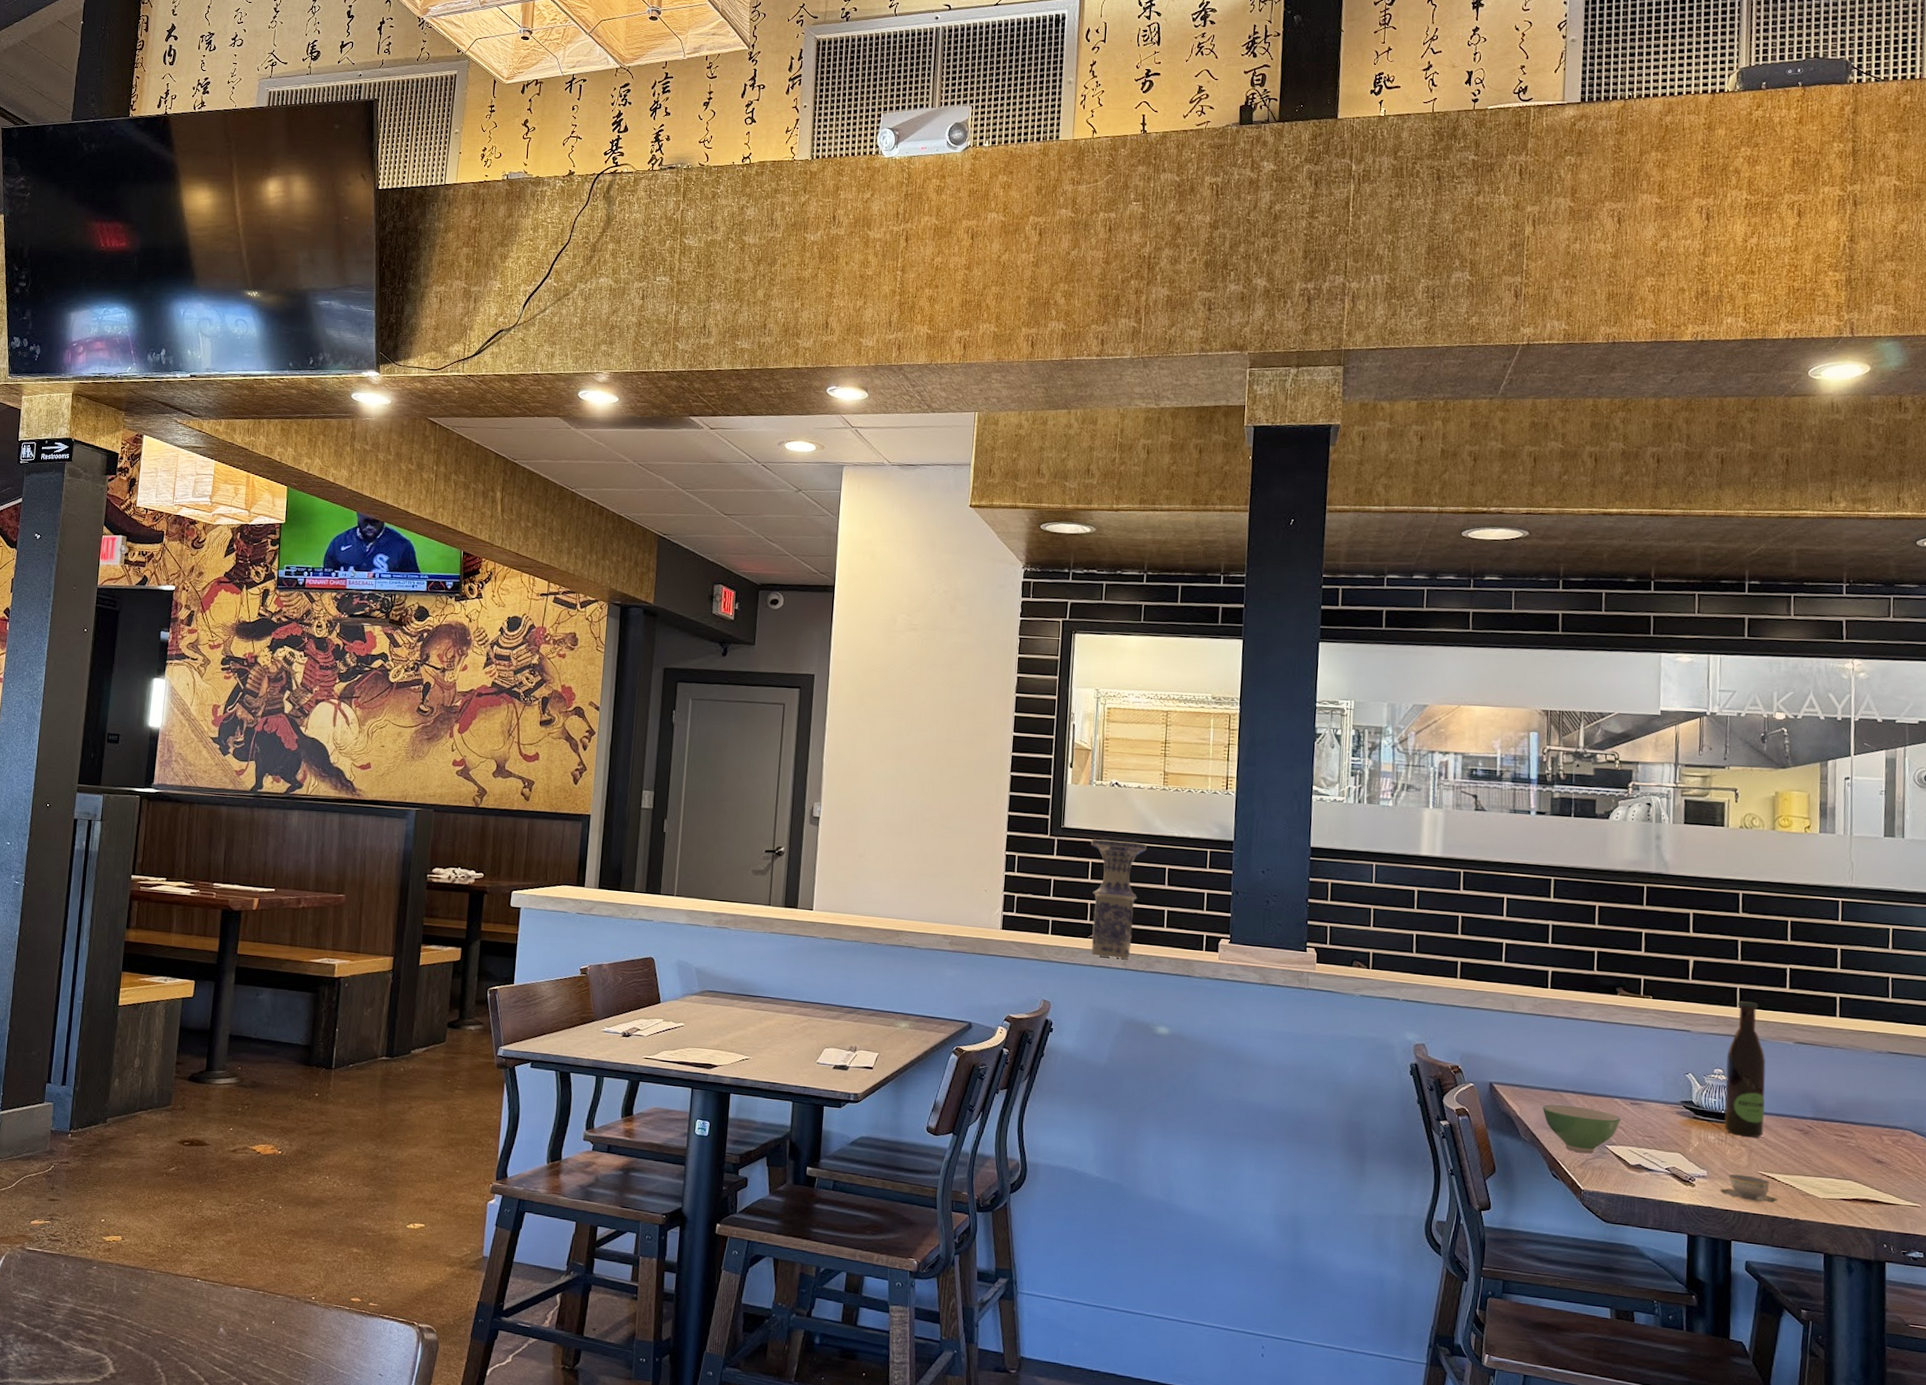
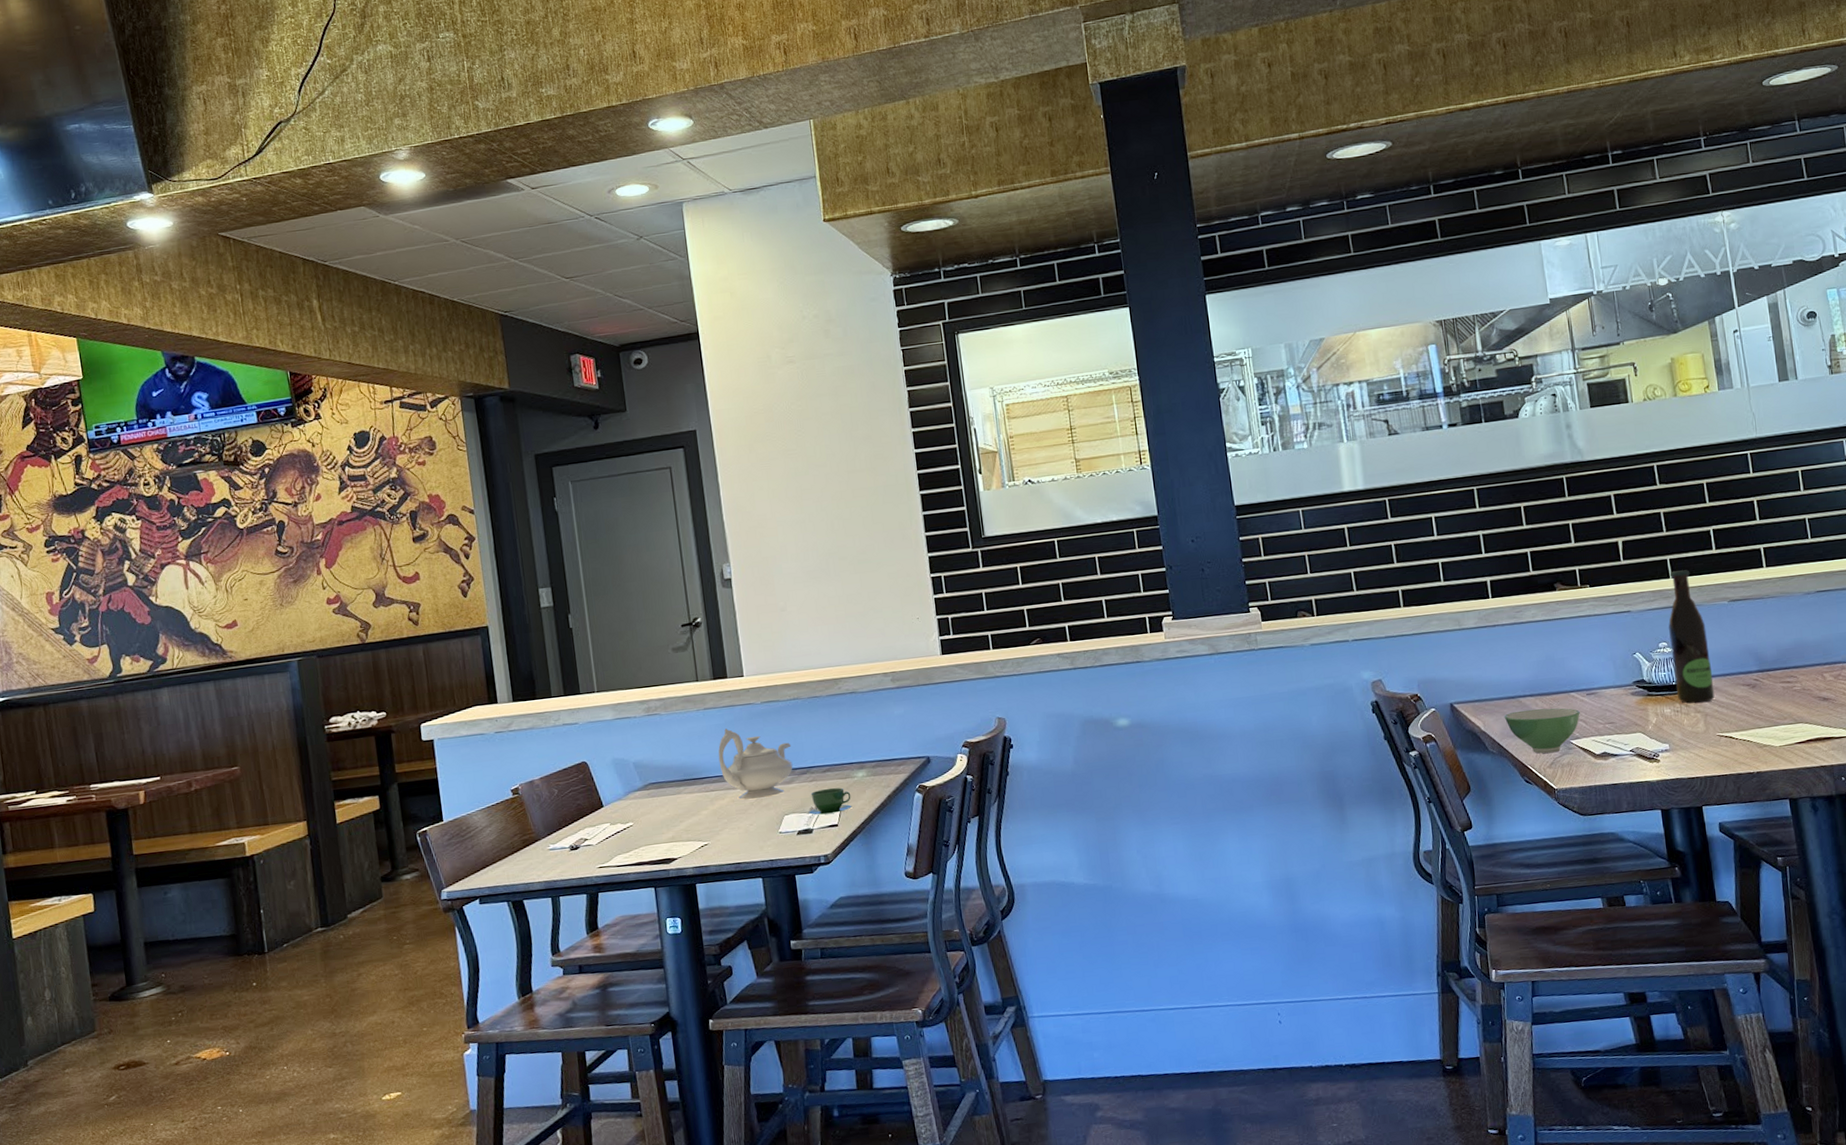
teapot: none [774,955,845,1028] -> present [718,728,793,800]
teacup: none [847,1031,891,1057] -> present [808,787,852,815]
vase: present [1091,838,1147,959] -> none [1015,536,1076,662]
teacup: present [1719,1174,1779,1204] -> none [1683,739,1739,766]

